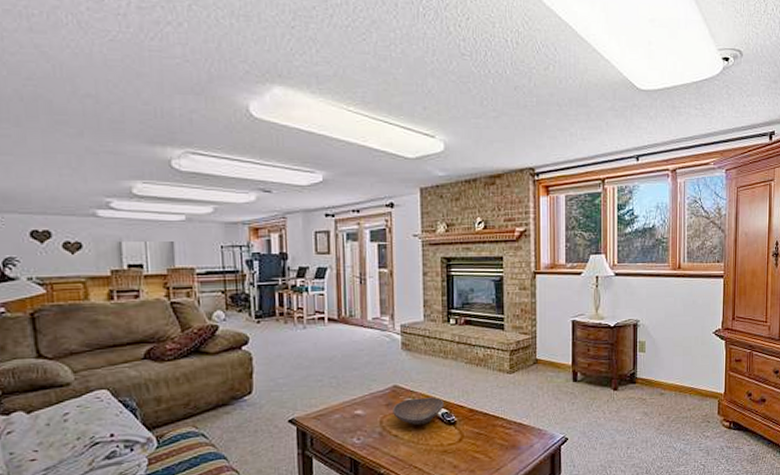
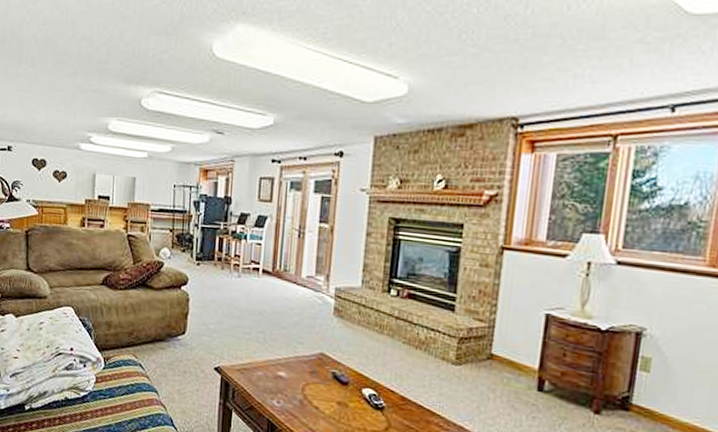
decorative bowl: present [393,397,444,426] -> none [316,371,373,403]

